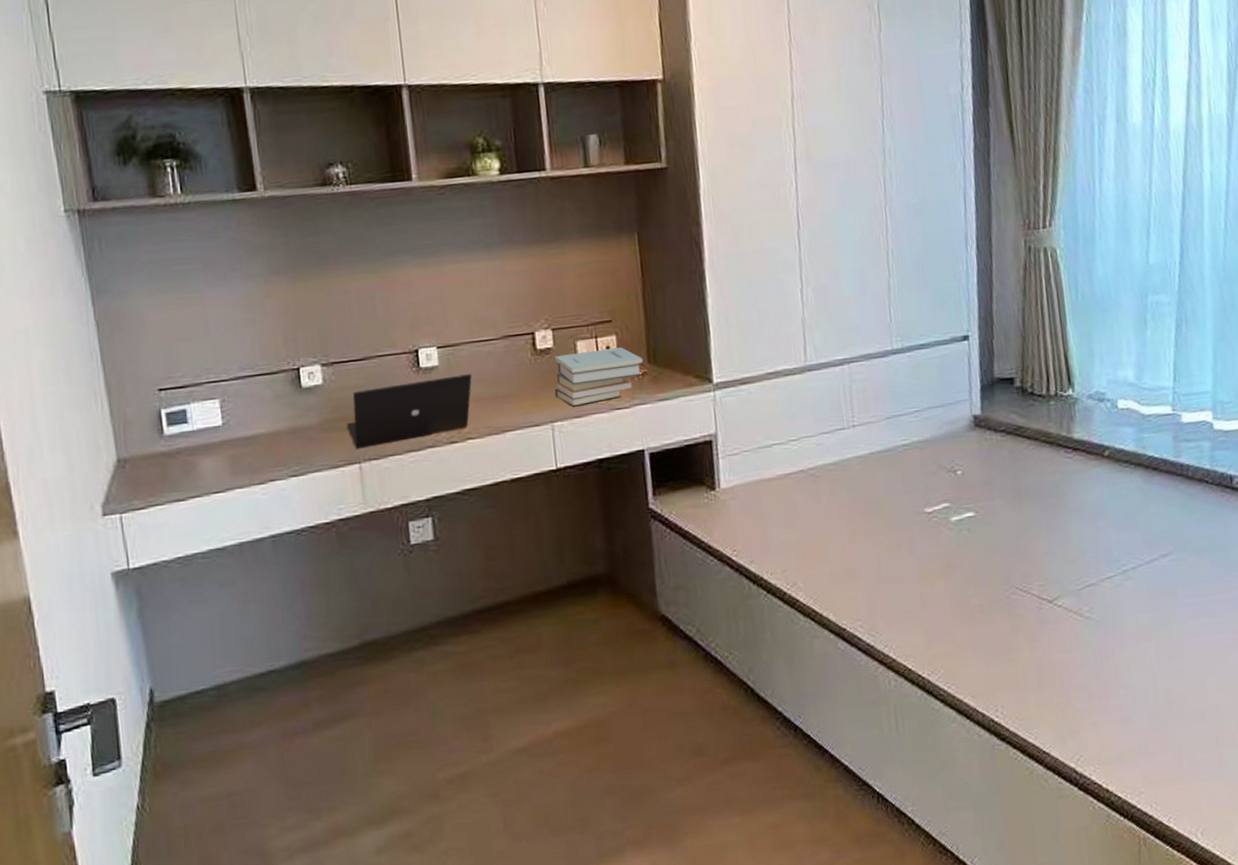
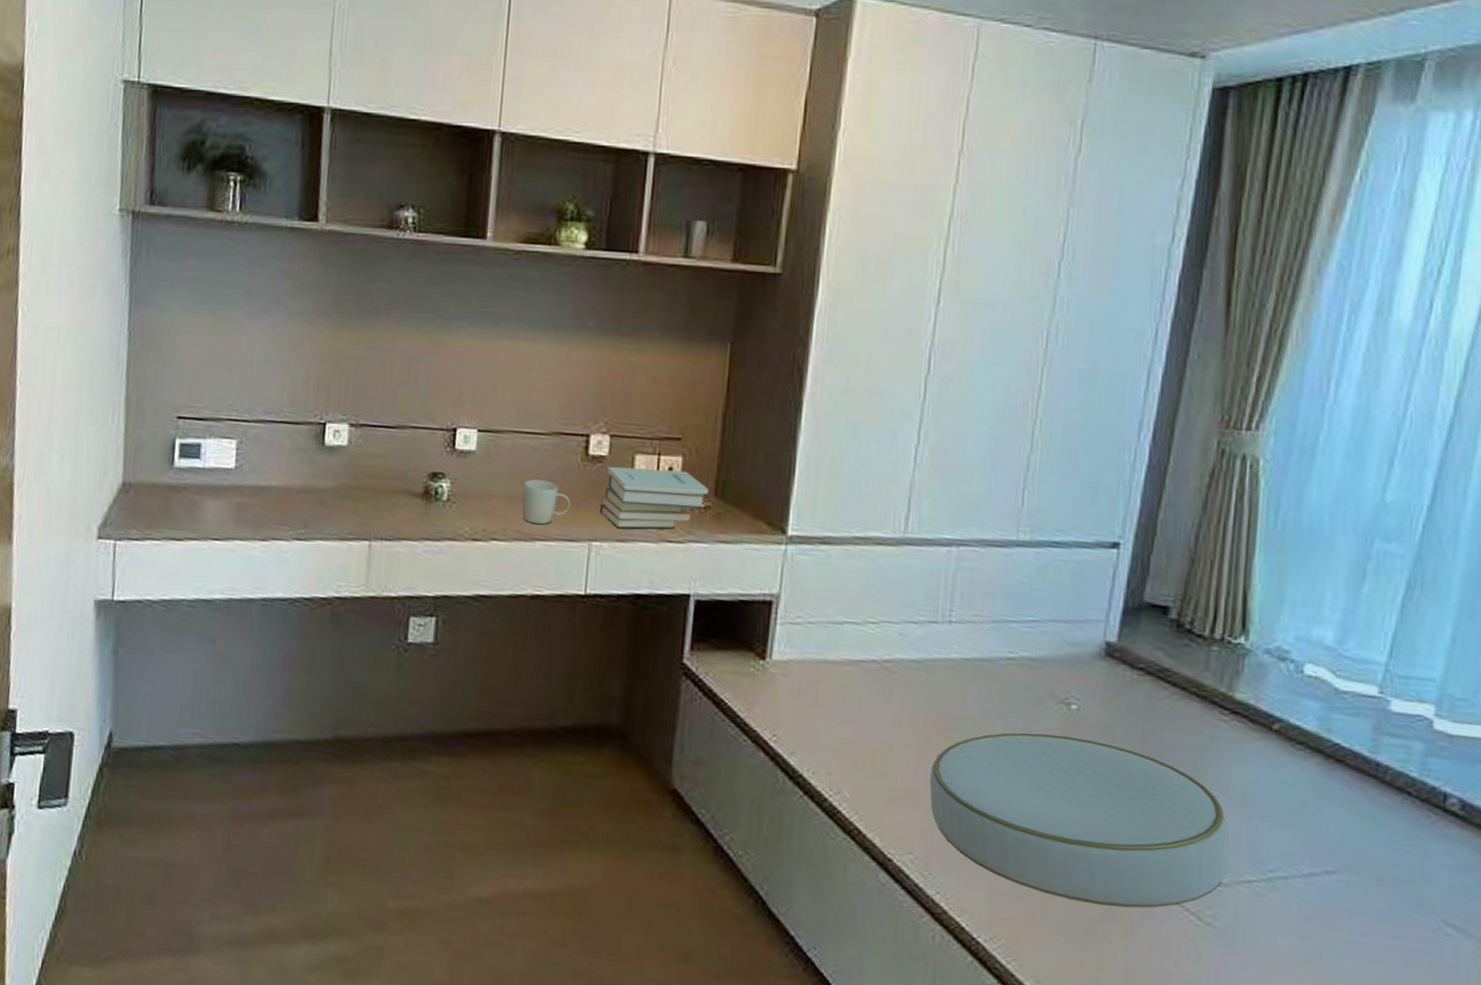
laptop: present [346,374,472,448] -> none [364,460,510,527]
mug: none [486,378,530,418] -> present [522,479,571,525]
cushion: none [861,495,1094,626] -> present [930,732,1231,909]

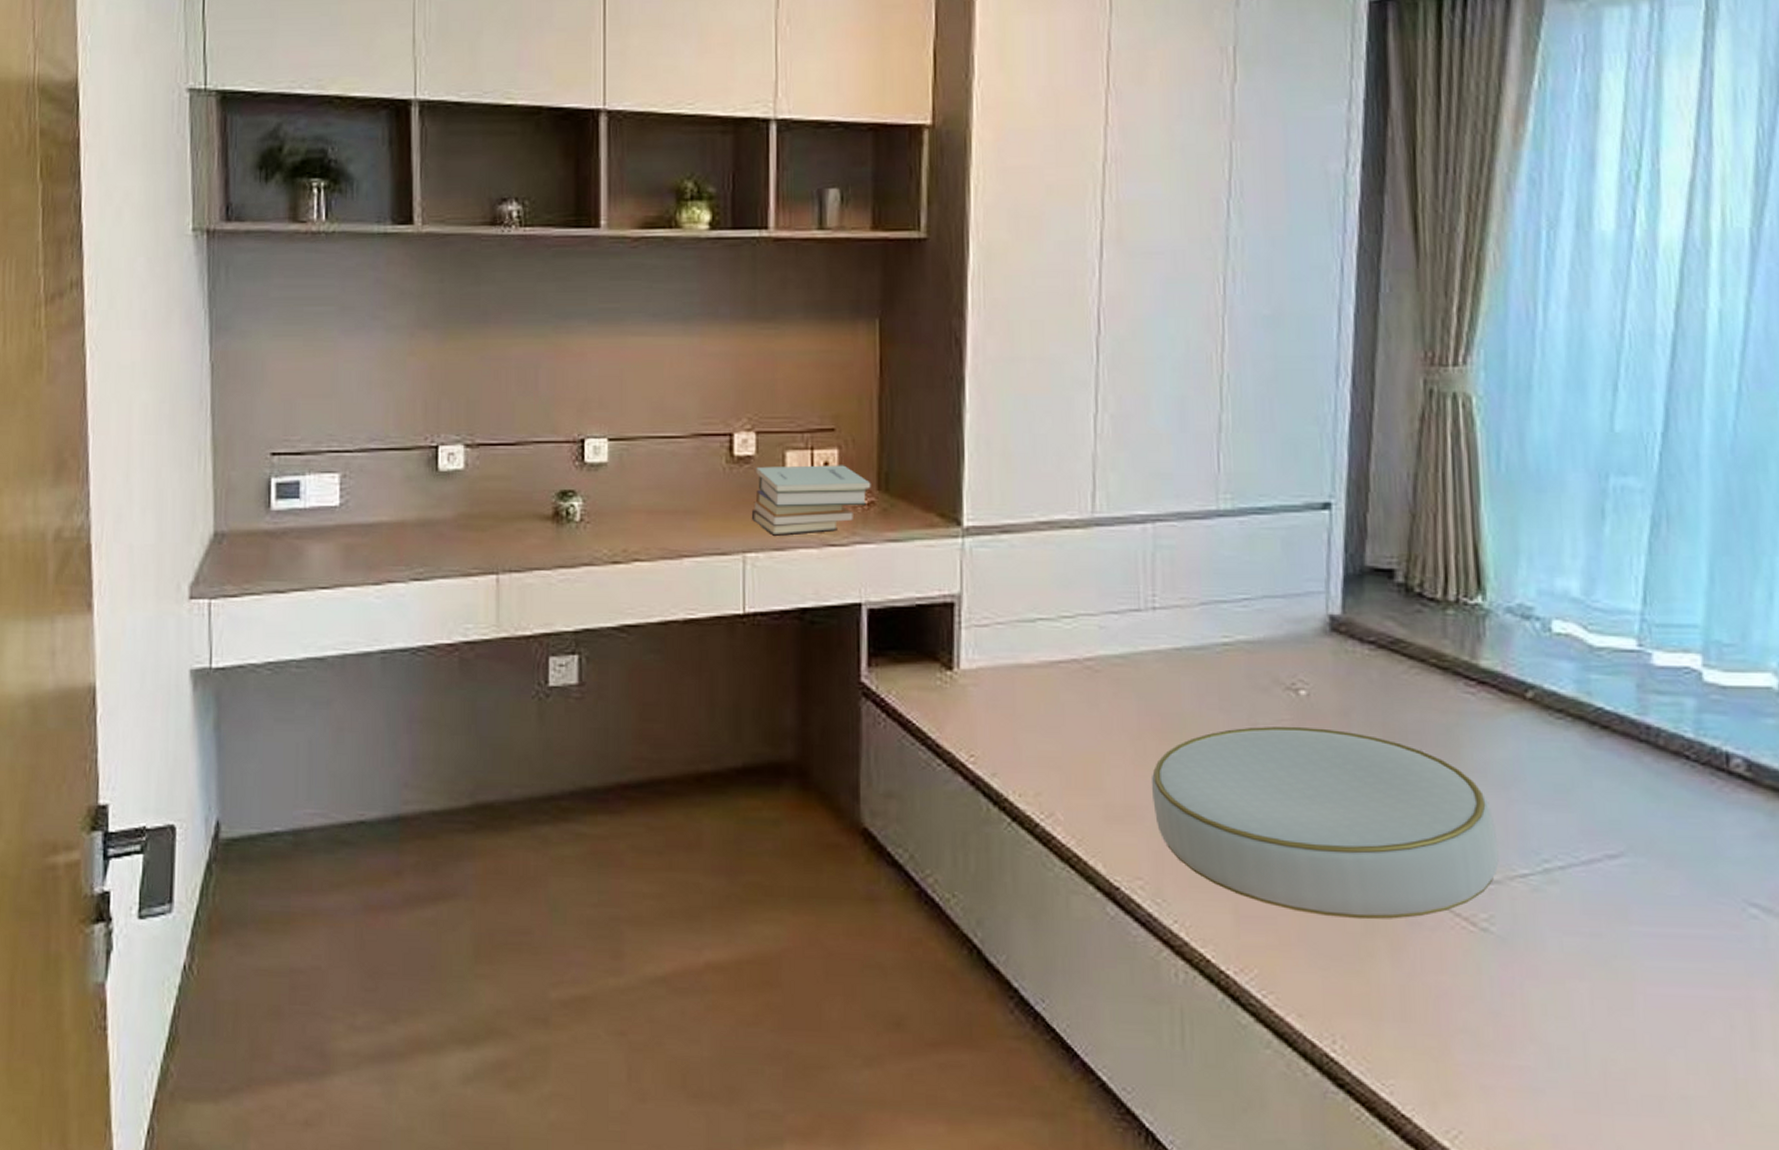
mug: present [522,479,571,525] -> none [664,489,719,539]

